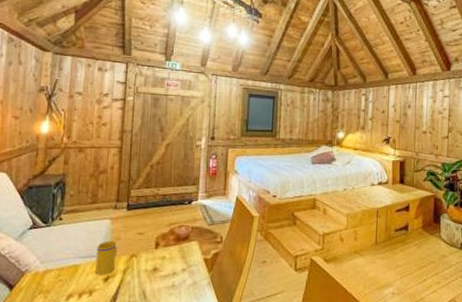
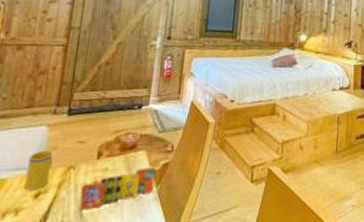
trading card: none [142,256,208,294] -> present [79,168,156,211]

